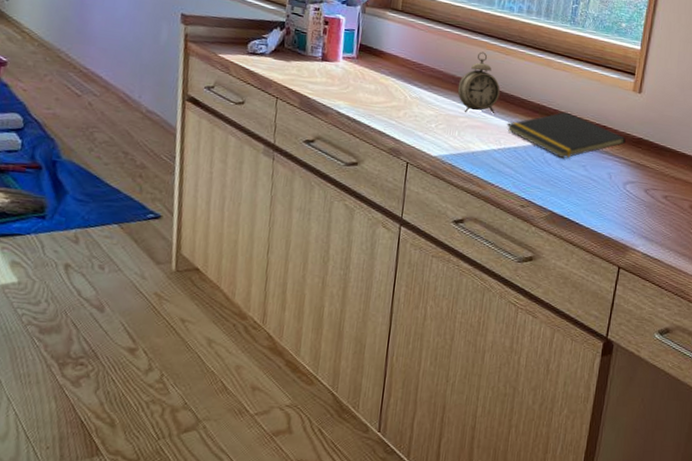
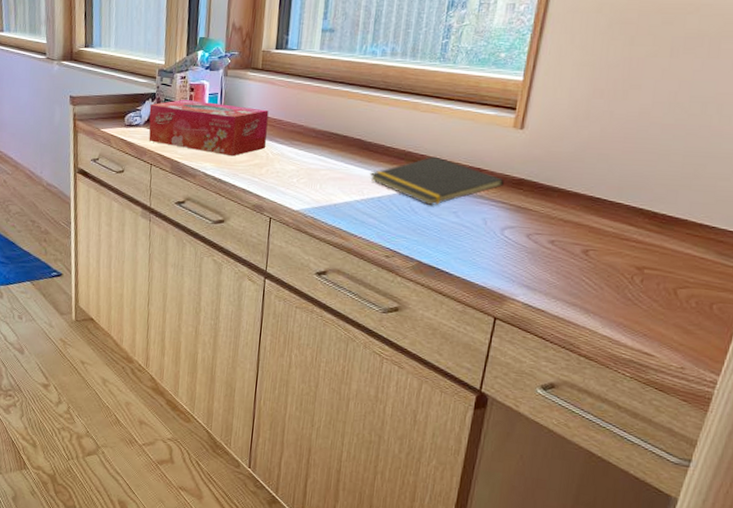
tissue box: none [275,31,408,97] -> present [148,99,269,157]
alarm clock: present [457,51,500,115] -> none [318,101,363,165]

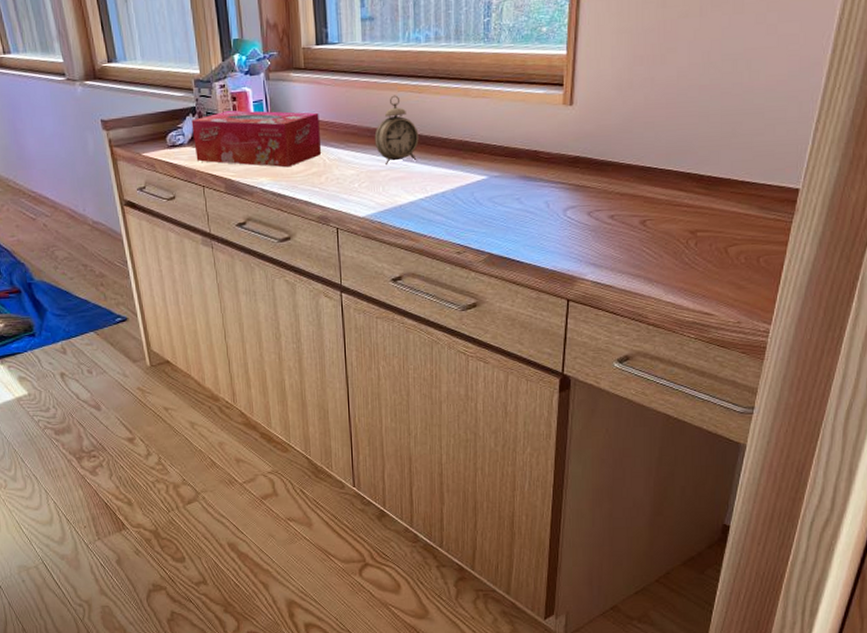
alarm clock: none [318,101,363,165] -> present [374,95,419,164]
notepad: present [369,156,504,206] -> none [430,143,561,196]

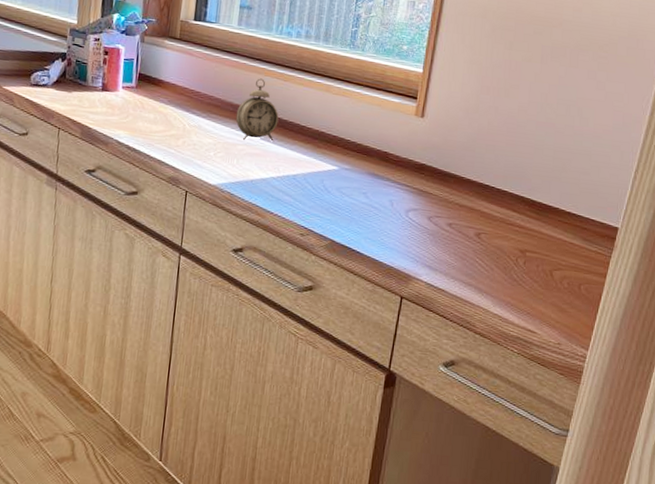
tissue box: present [191,110,322,168] -> none [57,62,186,126]

